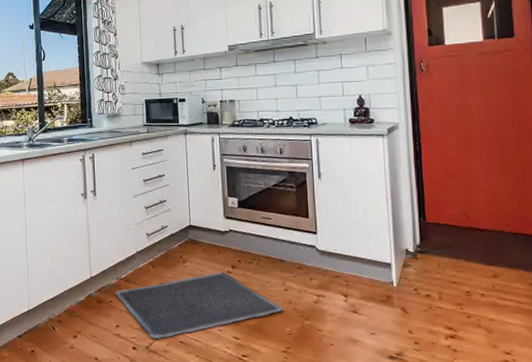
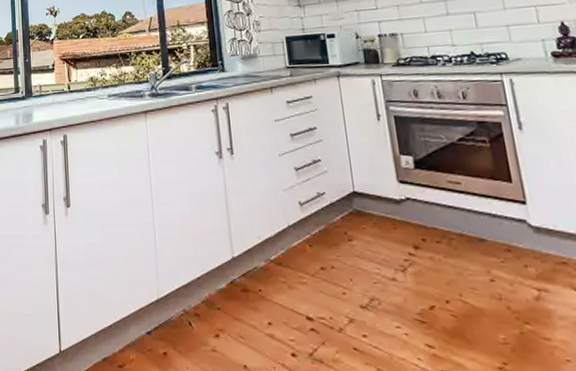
floor mat: present [115,271,284,339] -> none [264,253,492,344]

